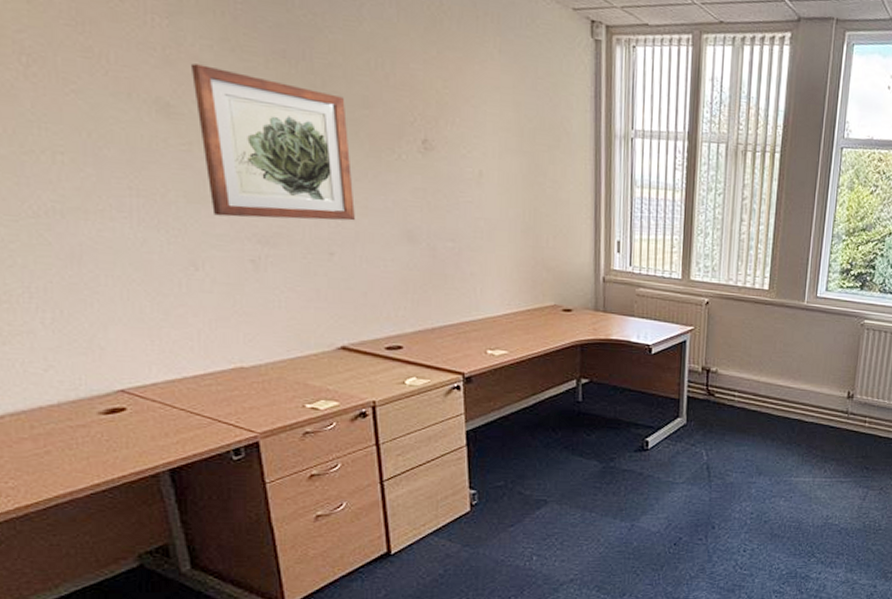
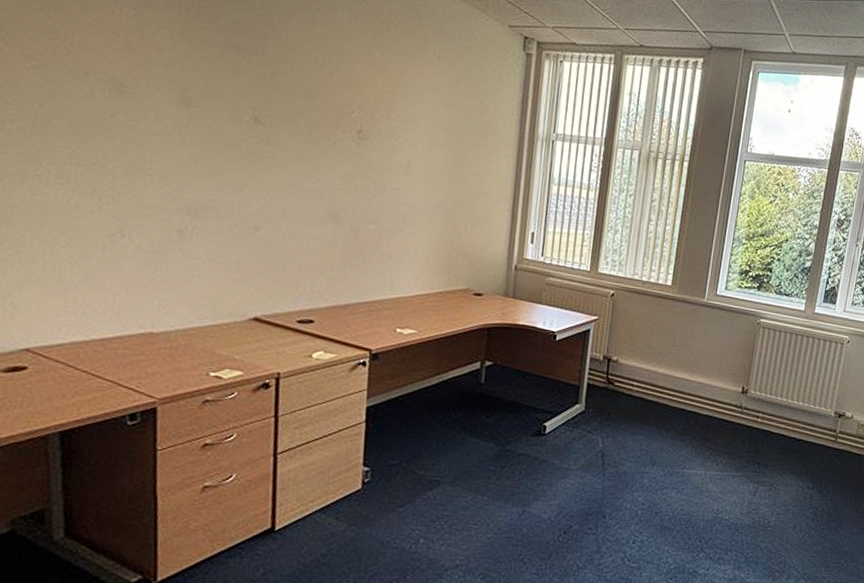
wall art: present [190,63,355,221] -> none [147,50,290,200]

